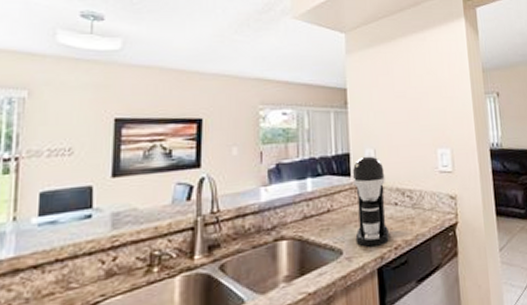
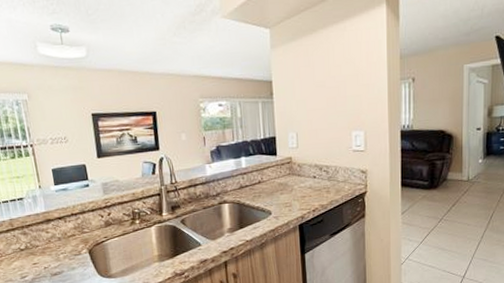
coffee maker: present [352,156,390,247] -> none [278,138,309,209]

